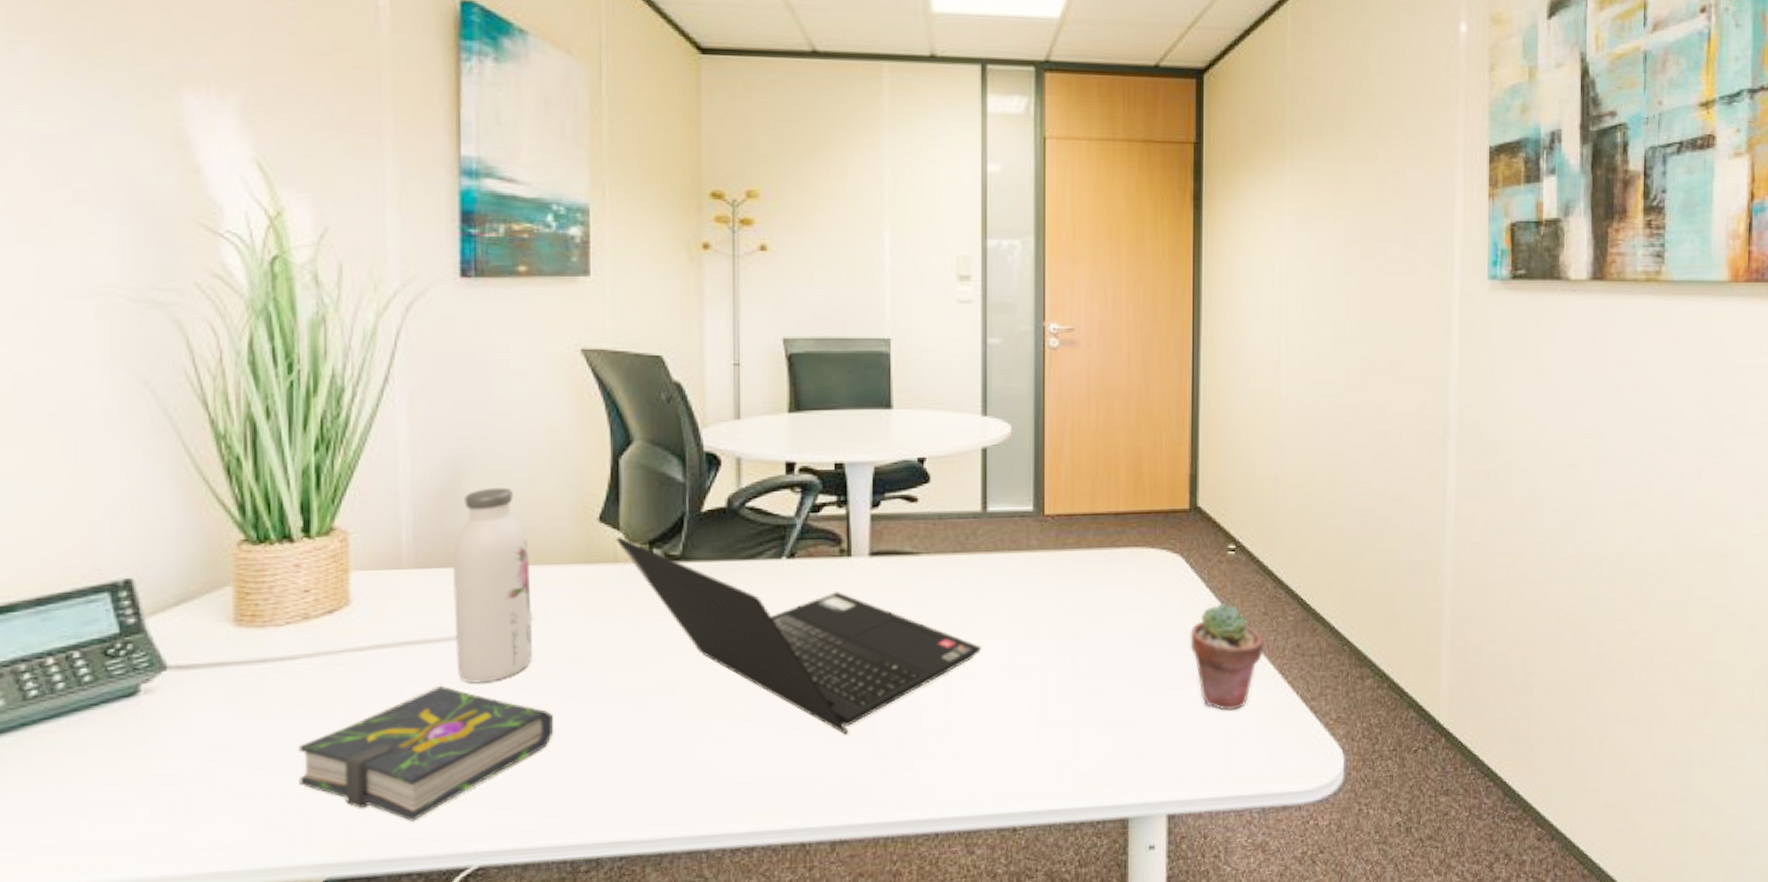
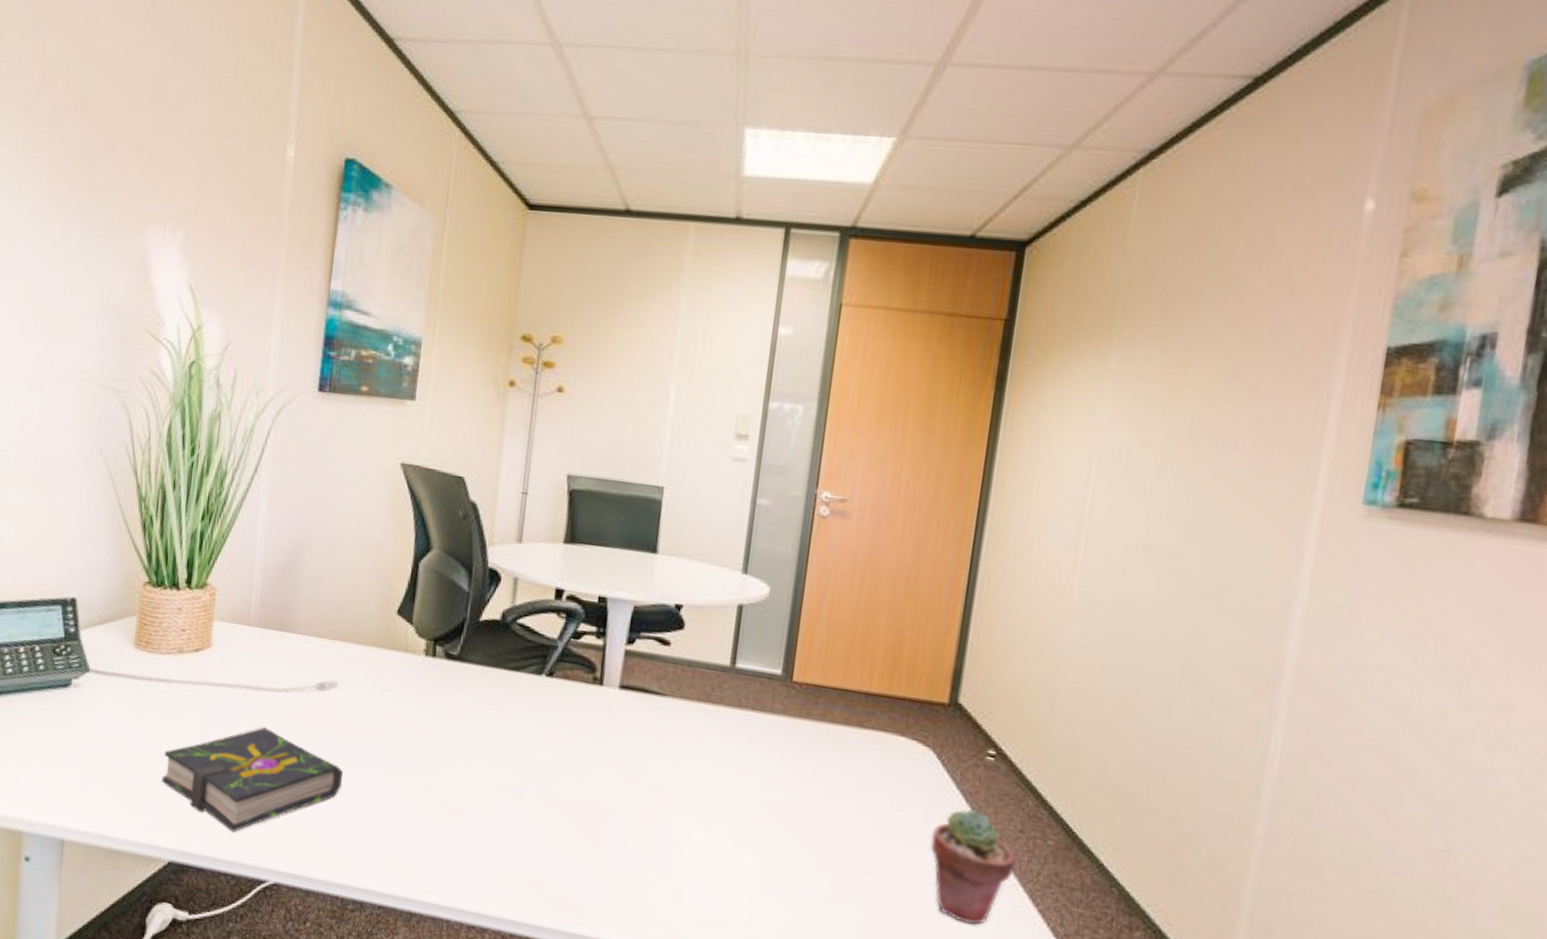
water bottle: present [453,487,533,684] -> none [278,570,342,733]
laptop computer: present [616,536,982,735] -> none [408,630,714,849]

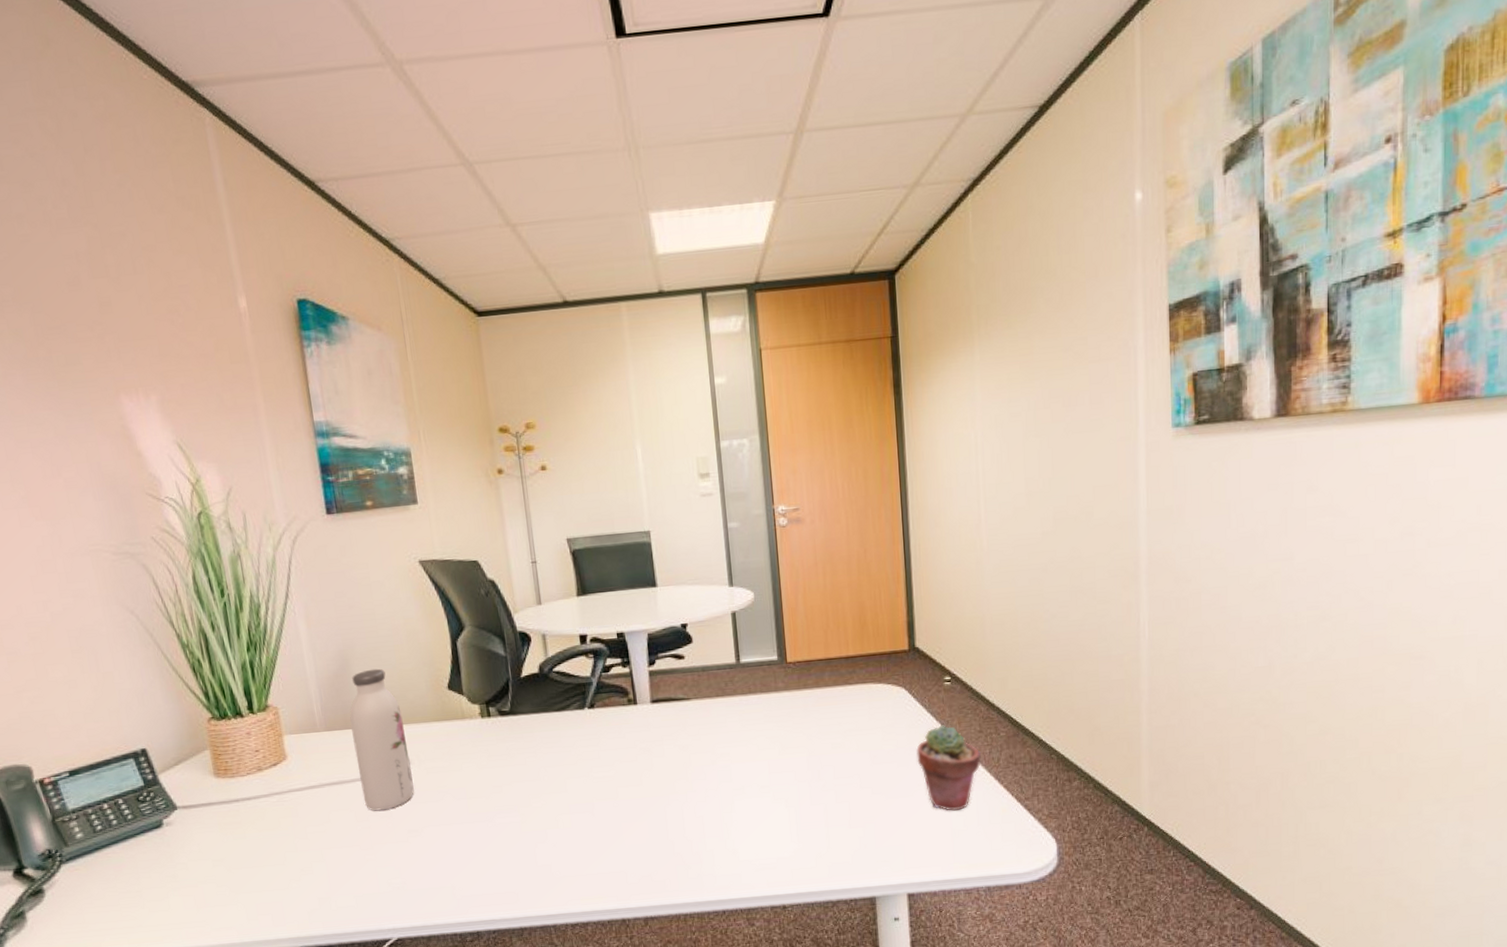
book: present [161,726,343,833] -> none [268,813,436,908]
water bottle: none [278,570,342,733] -> present [349,668,414,811]

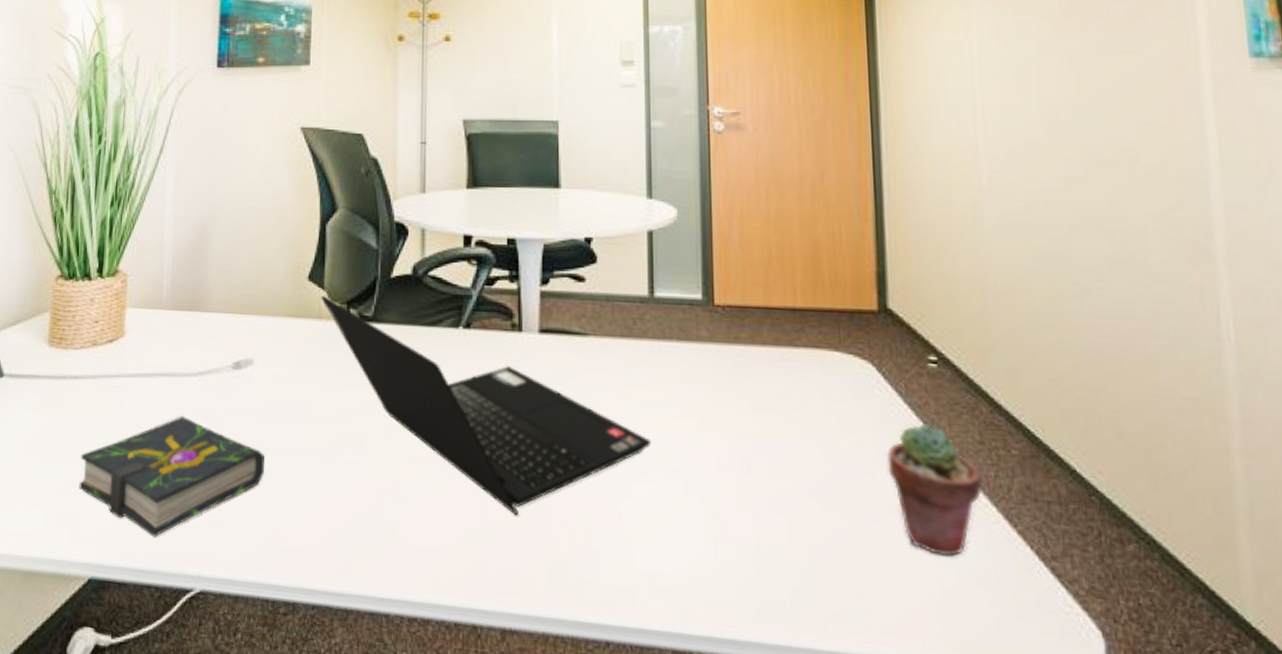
book: none [268,813,436,908] -> present [79,415,264,537]
water bottle: present [349,668,414,811] -> none [195,244,254,418]
laptop computer: none [462,699,746,839] -> present [321,295,652,516]

